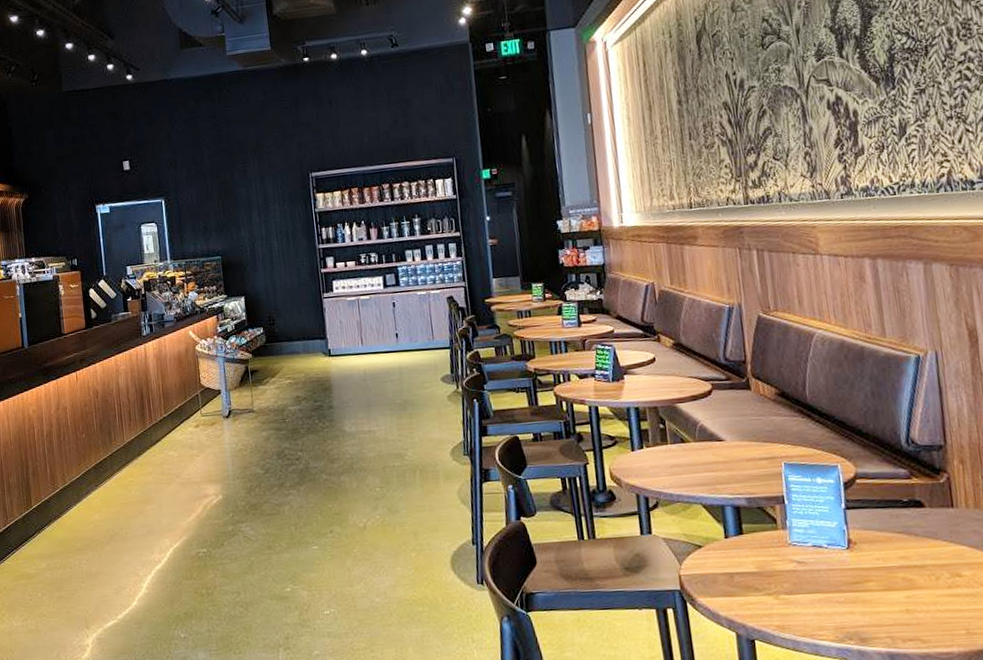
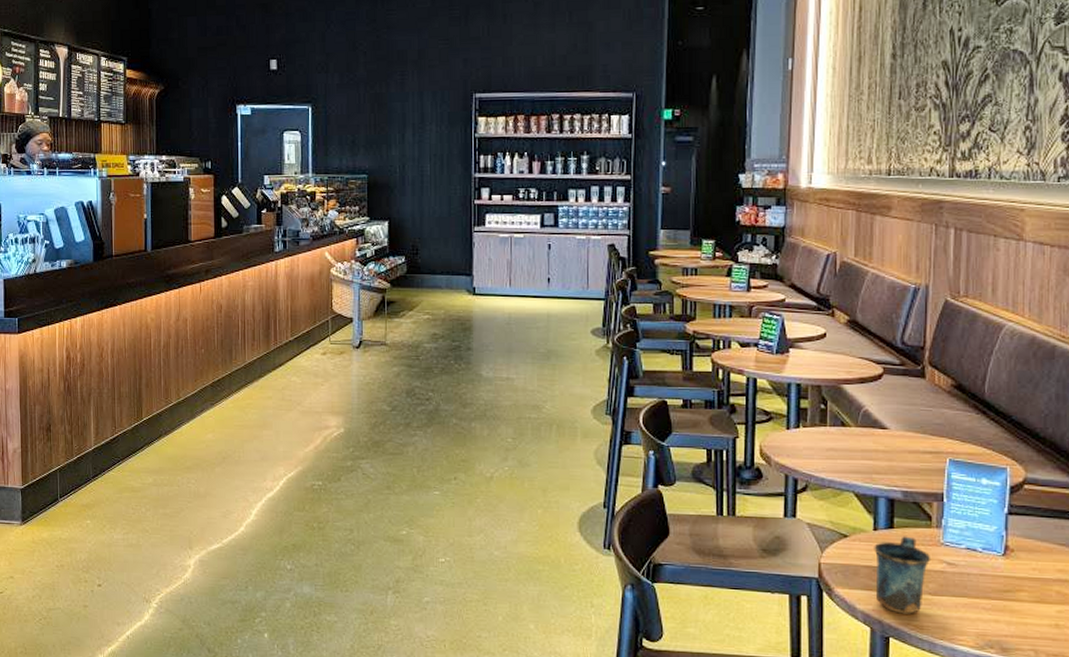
mug: none [727,540,782,616] -> present [874,536,931,614]

